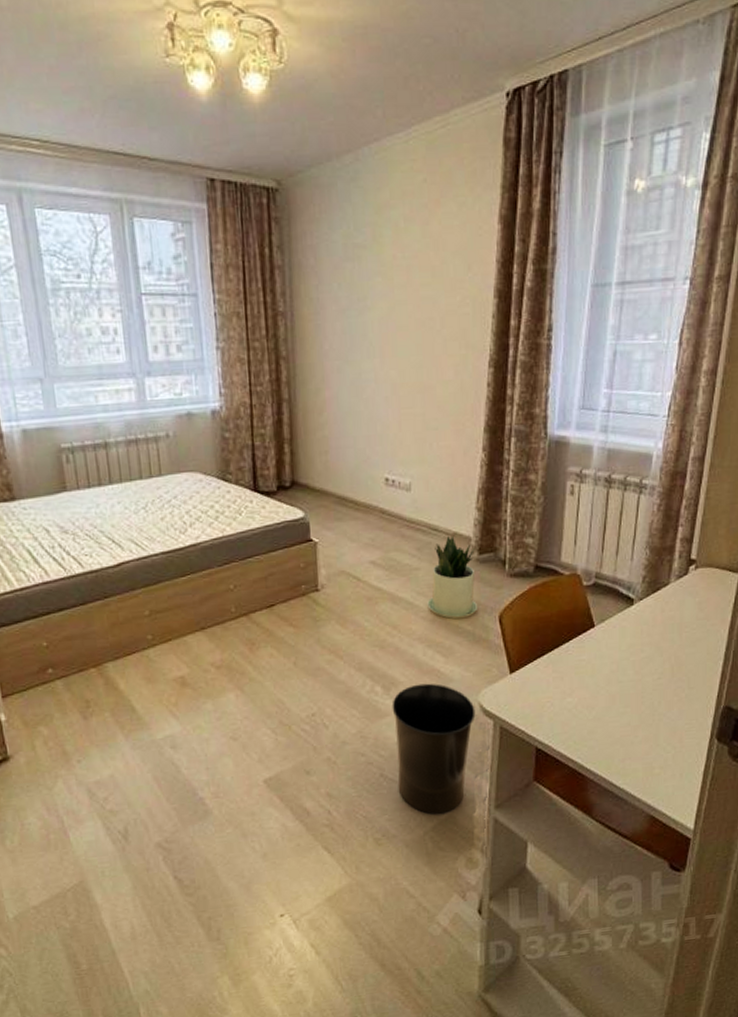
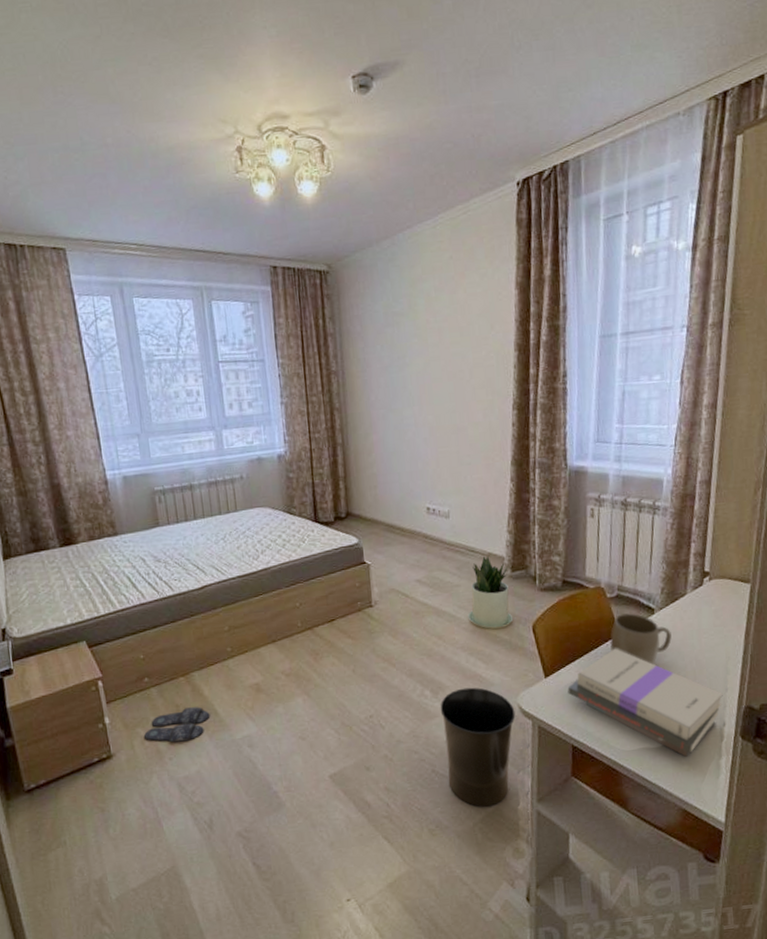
slippers: none [48,702,127,743] -> present [144,707,210,742]
books: none [534,641,701,760] -> present [567,648,723,757]
mug: none [583,603,651,662] -> present [610,613,672,666]

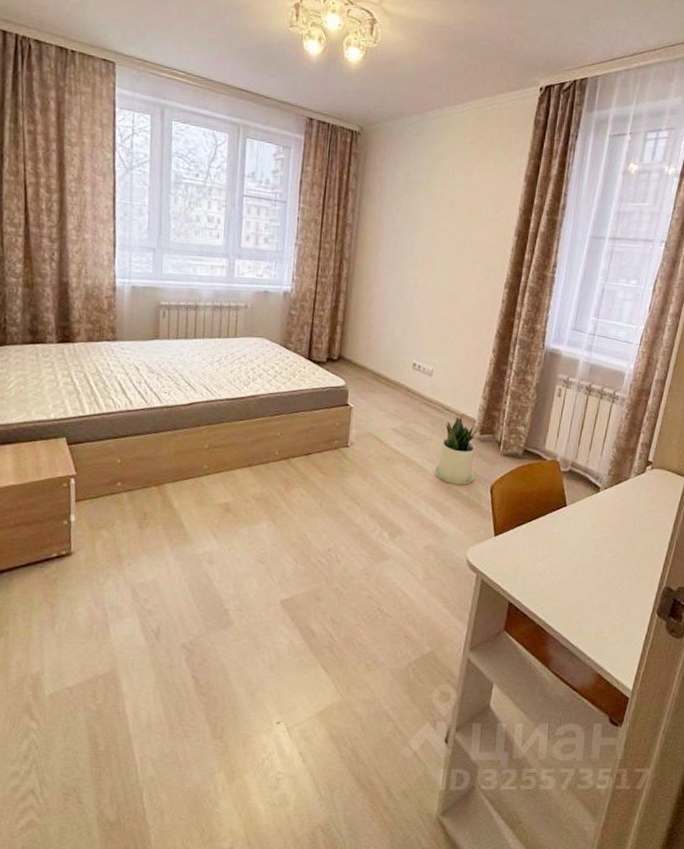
slippers: present [144,707,210,742] -> none [107,517,176,549]
waste bin: present [440,687,516,807] -> none [391,535,463,649]
books: present [567,648,723,757] -> none [512,518,648,626]
mug: present [610,613,672,666] -> none [556,488,612,539]

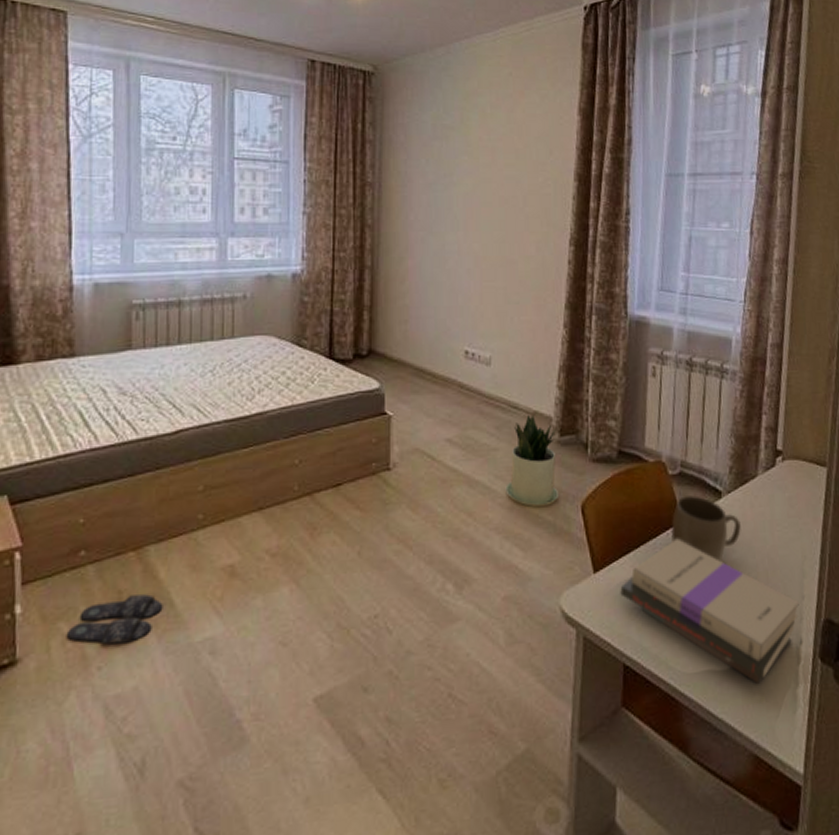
slippers: none [107,517,176,549] -> present [67,594,163,644]
books: none [512,518,648,626] -> present [620,538,799,684]
mug: none [556,488,612,539] -> present [671,495,741,563]

